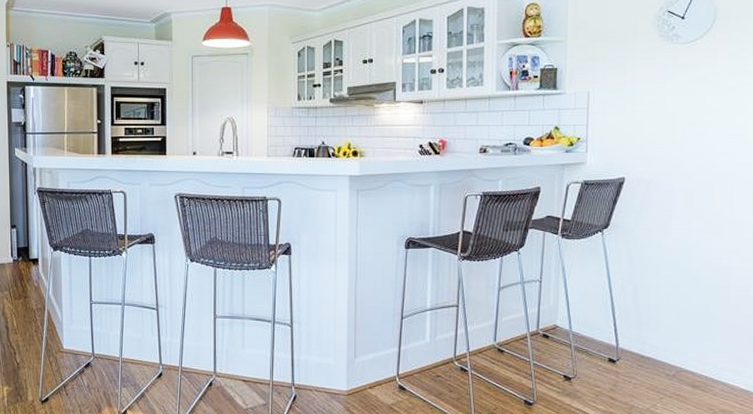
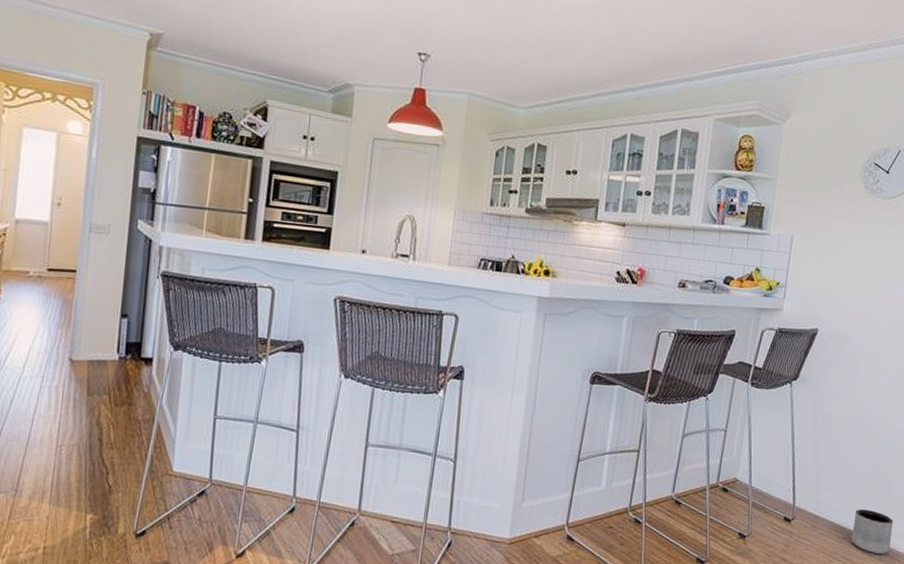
planter: none [681,346,726,390] -> present [851,508,894,555]

